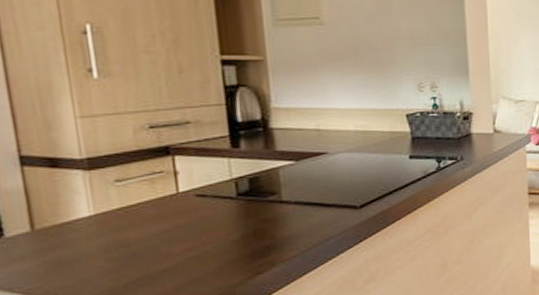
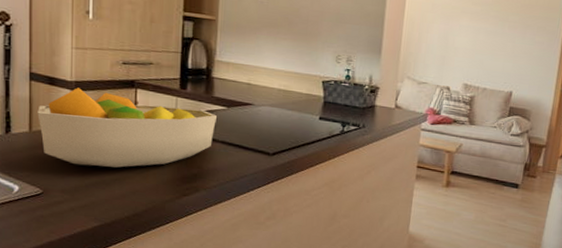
fruit bowl: none [38,165,285,262] -> present [37,87,217,168]

